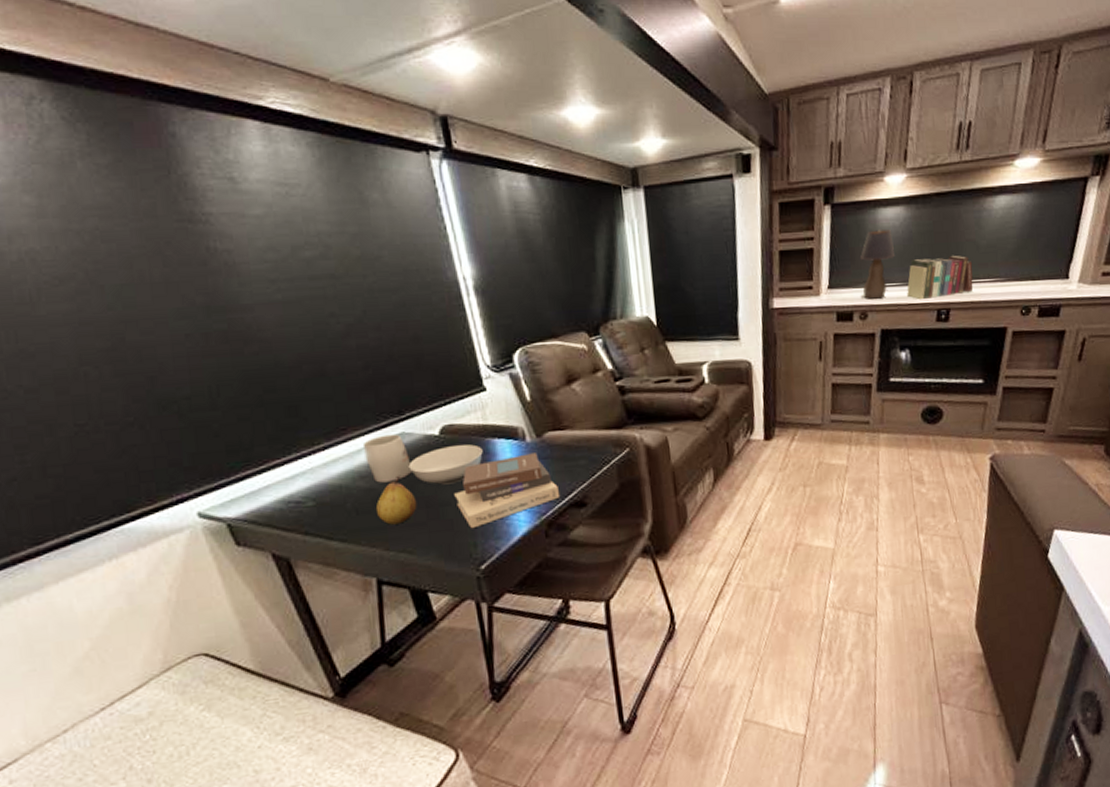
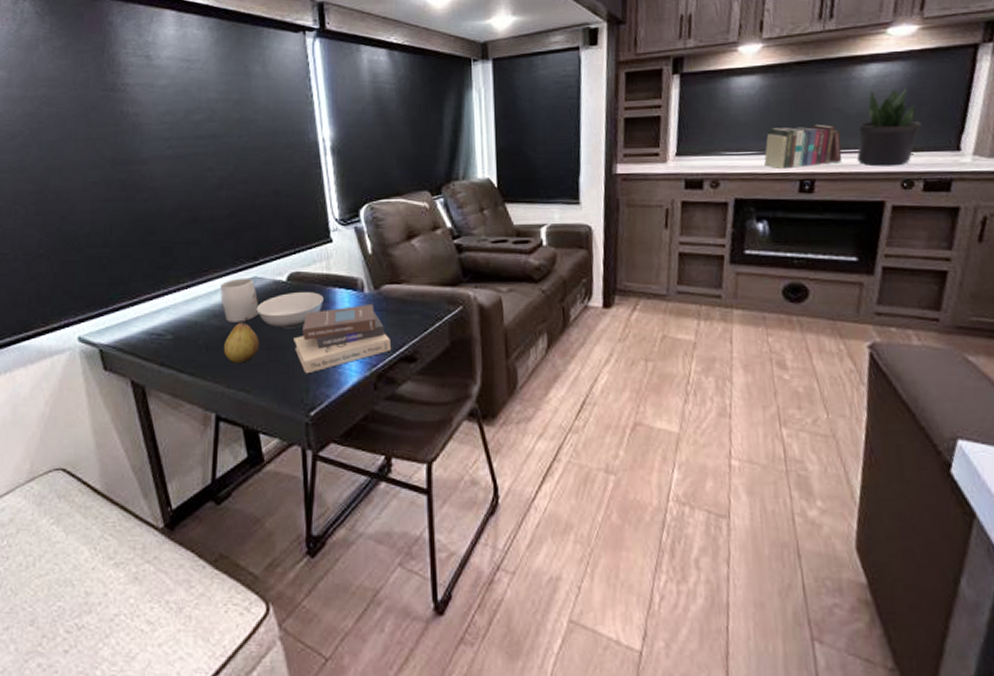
table lamp: present [859,229,896,299] -> none [710,97,751,167]
planter: none [985,220,1039,295] -> present [856,89,922,167]

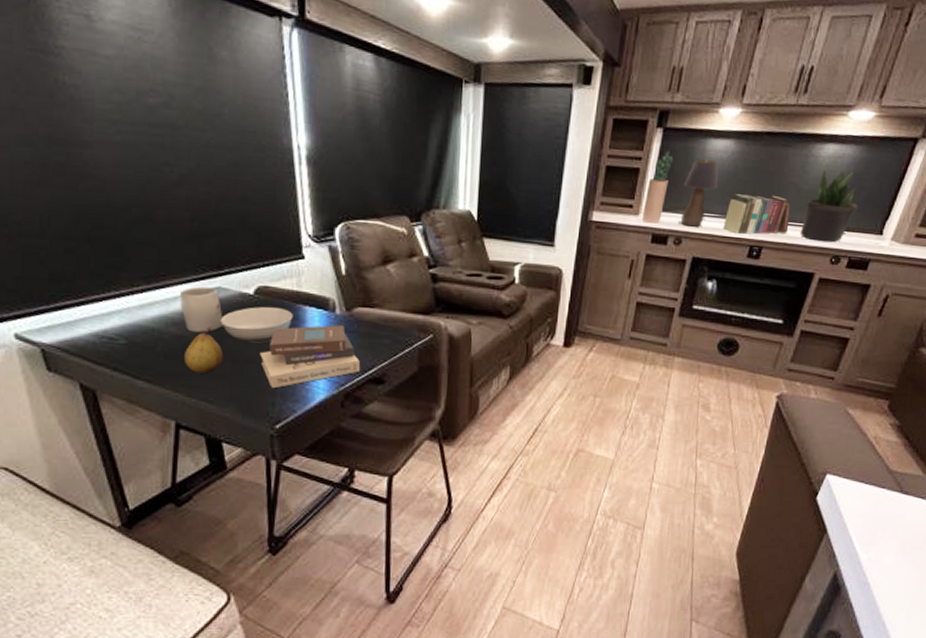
vase: none [670,92,695,169] -> present [641,147,673,224]
table lamp: none [710,97,751,167] -> present [677,159,718,227]

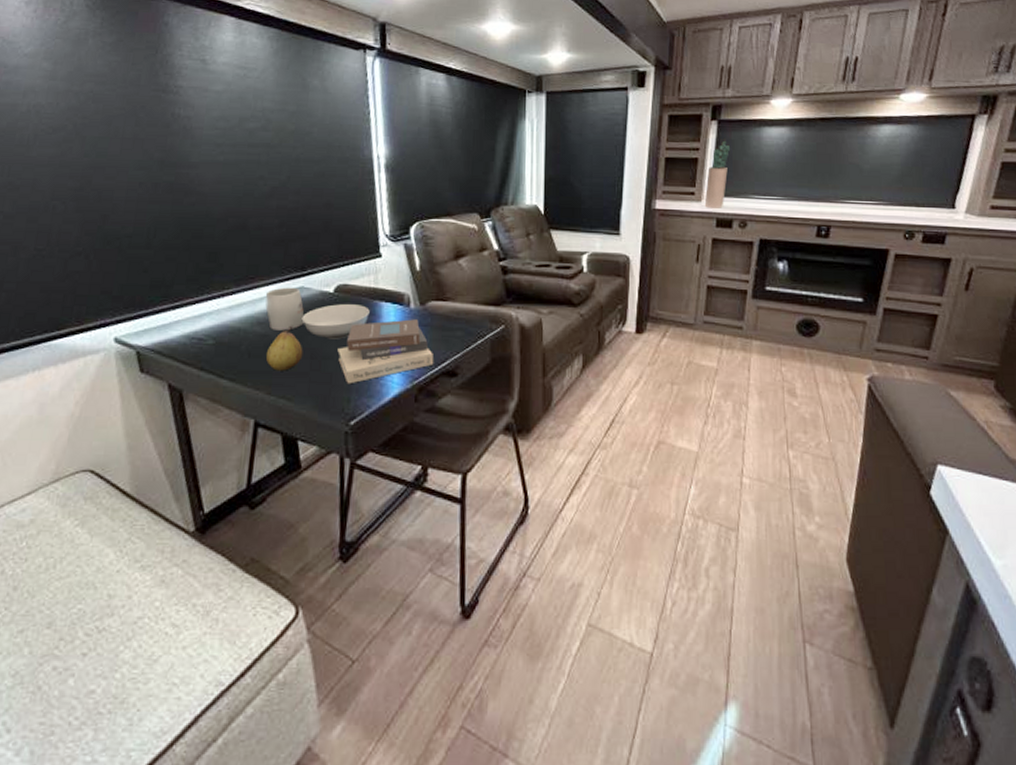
table lamp: present [677,159,718,227] -> none [741,146,778,210]
books: present [723,193,792,235] -> none [787,175,855,215]
planter: present [800,169,858,243] -> none [867,149,924,218]

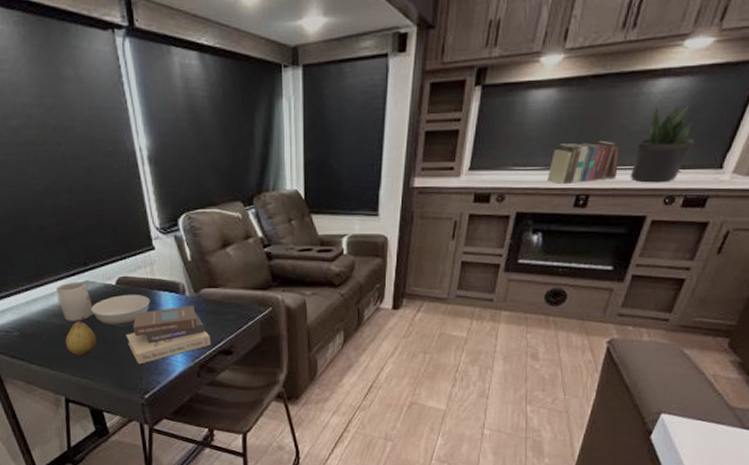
vase: present [704,138,730,208] -> none [463,105,493,183]
books: none [787,175,855,215] -> present [547,140,621,185]
planter: none [867,149,924,218] -> present [630,106,695,183]

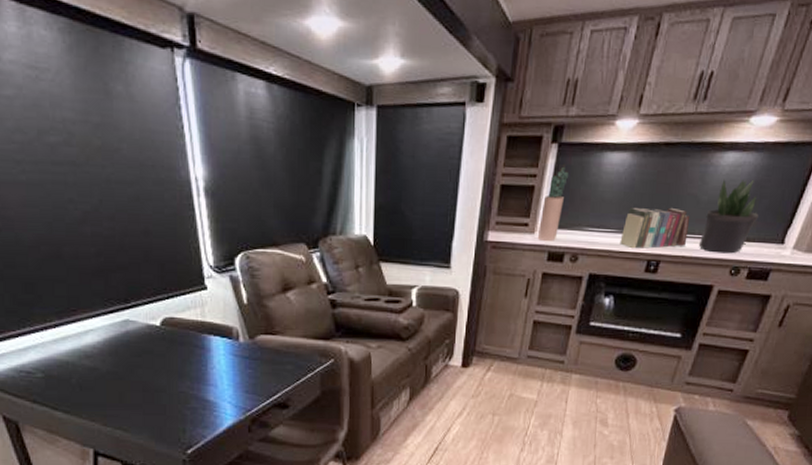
mug: present [55,281,94,321] -> none [90,320,133,364]
fruit: present [65,316,97,356] -> none [97,358,135,403]
bowl: present [91,295,150,327] -> none [130,338,199,373]
books: present [126,306,212,365] -> none [169,353,266,416]
vase: none [463,105,493,183] -> present [537,163,568,241]

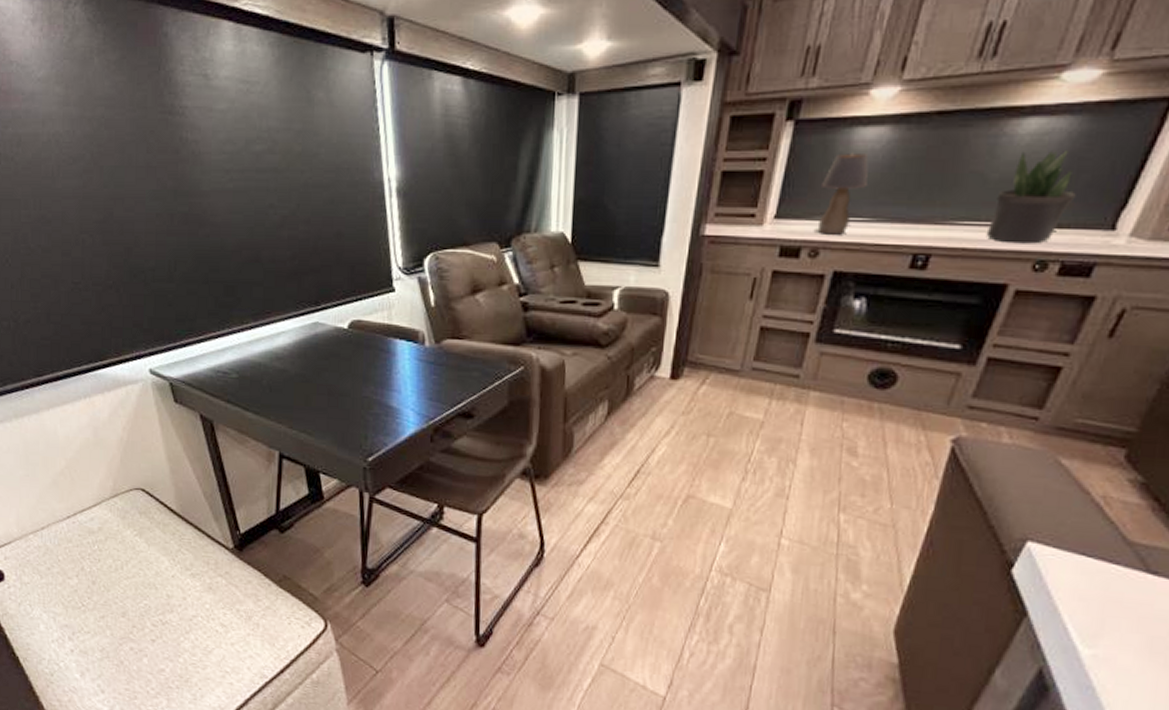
vase: present [537,163,568,241] -> none [766,143,807,234]
table lamp: none [573,173,615,243] -> present [813,152,869,235]
books: present [620,207,690,249] -> none [875,189,974,241]

